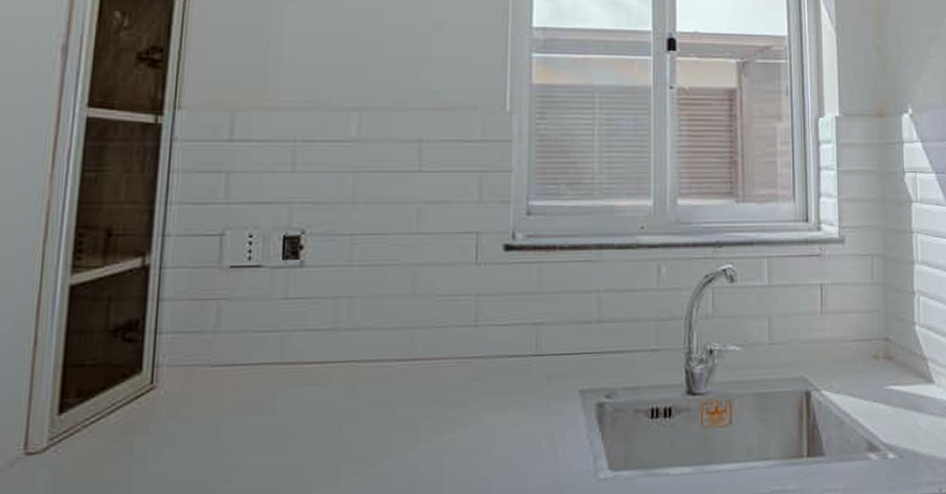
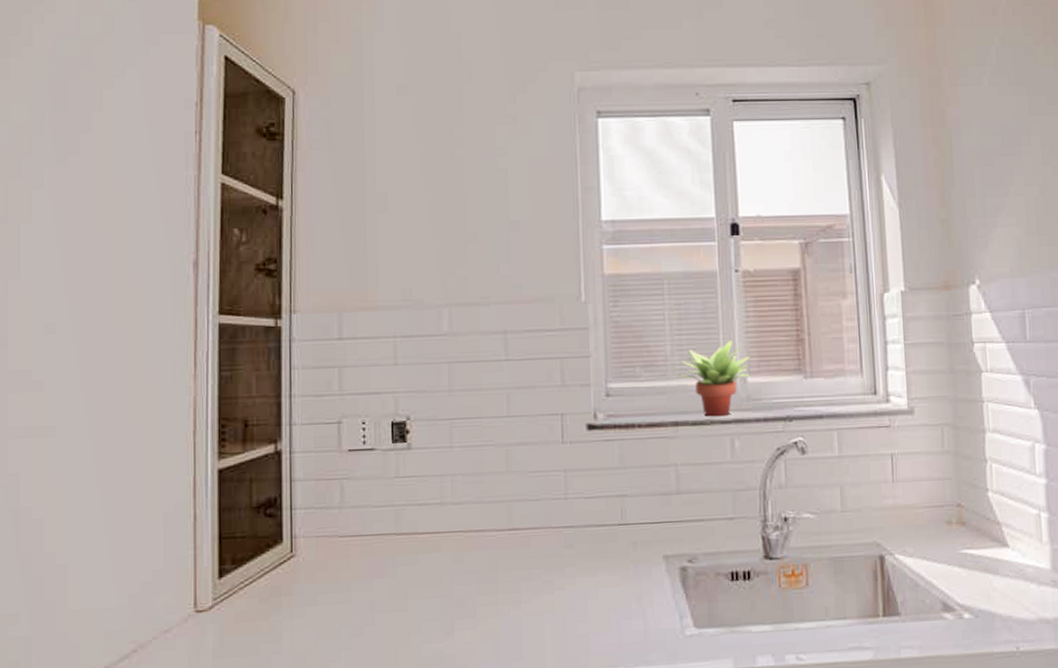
succulent plant: none [606,158,681,241] -> present [679,338,750,417]

